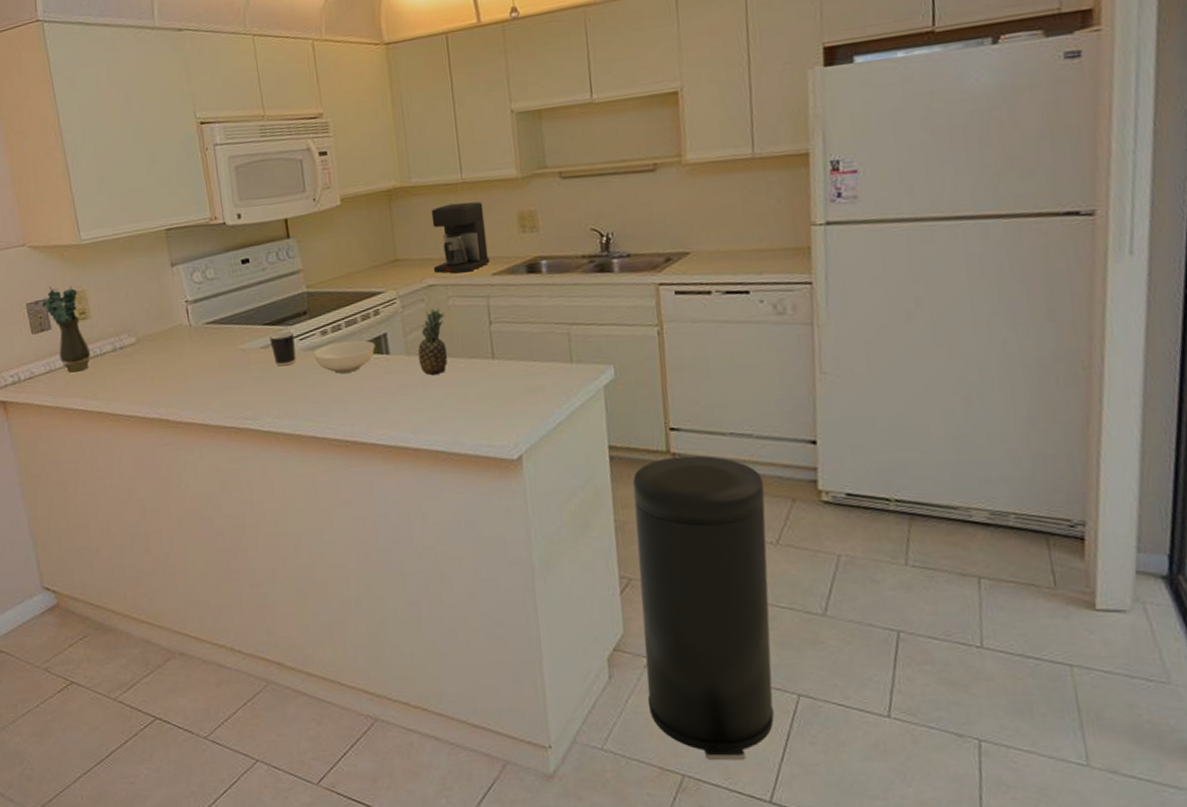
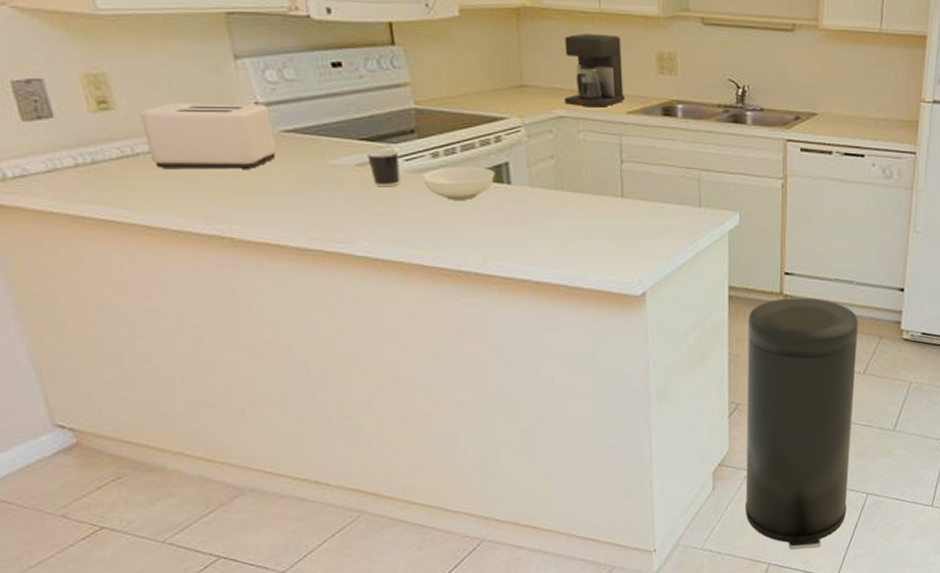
vase: present [42,285,91,373] -> none [38,63,118,174]
toaster: none [106,303,202,364] -> present [140,103,278,169]
fruit: present [418,308,448,375] -> none [542,141,575,208]

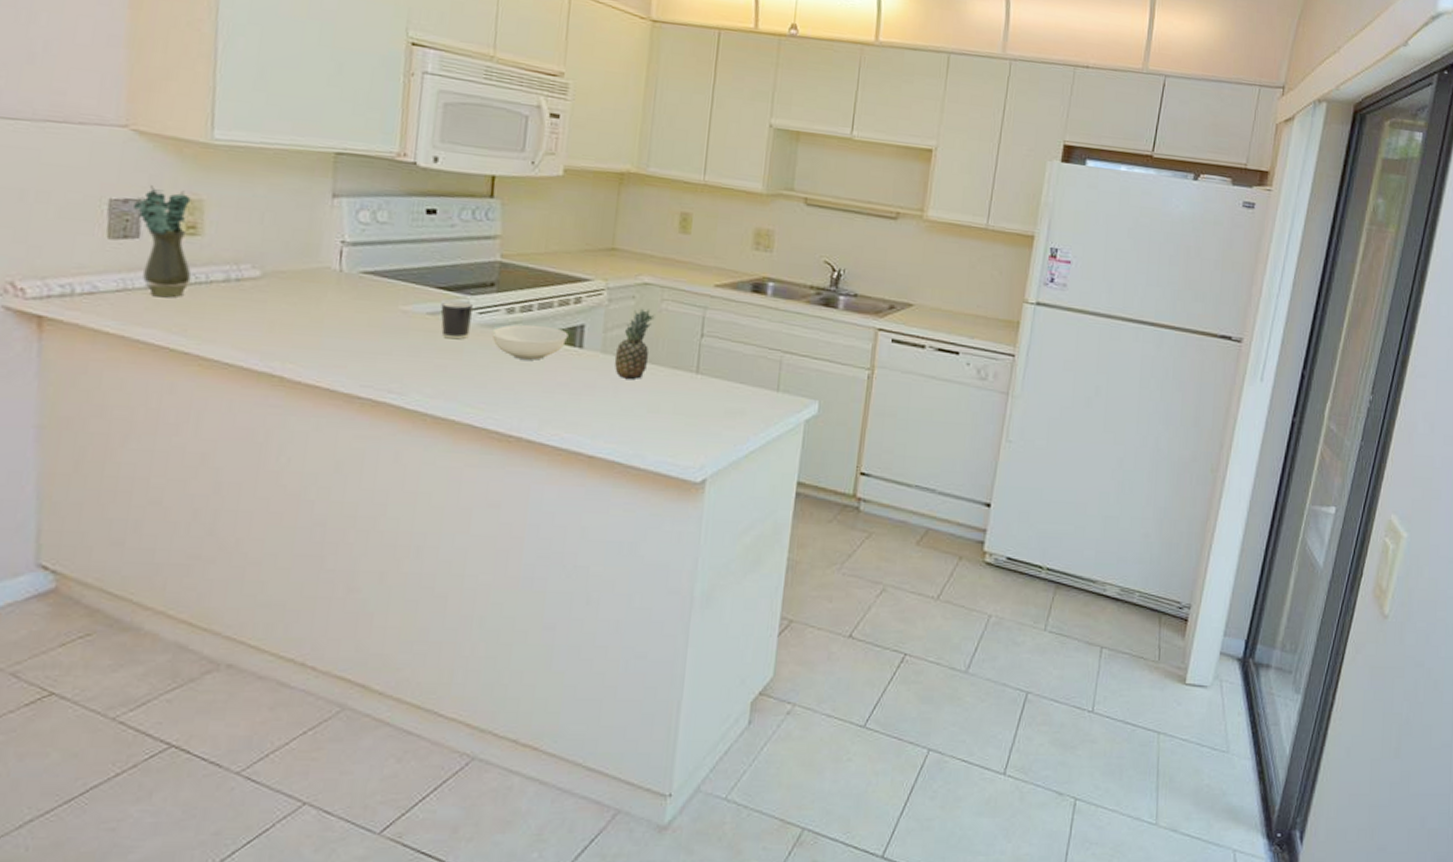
vase: none [38,63,118,174] -> present [134,185,192,298]
toaster: present [140,103,278,169] -> none [223,234,354,307]
fruit: none [542,141,575,208] -> present [614,308,655,379]
coffee maker: present [564,33,626,107] -> none [653,203,721,278]
pedal bin: present [744,297,858,550] -> none [782,501,937,814]

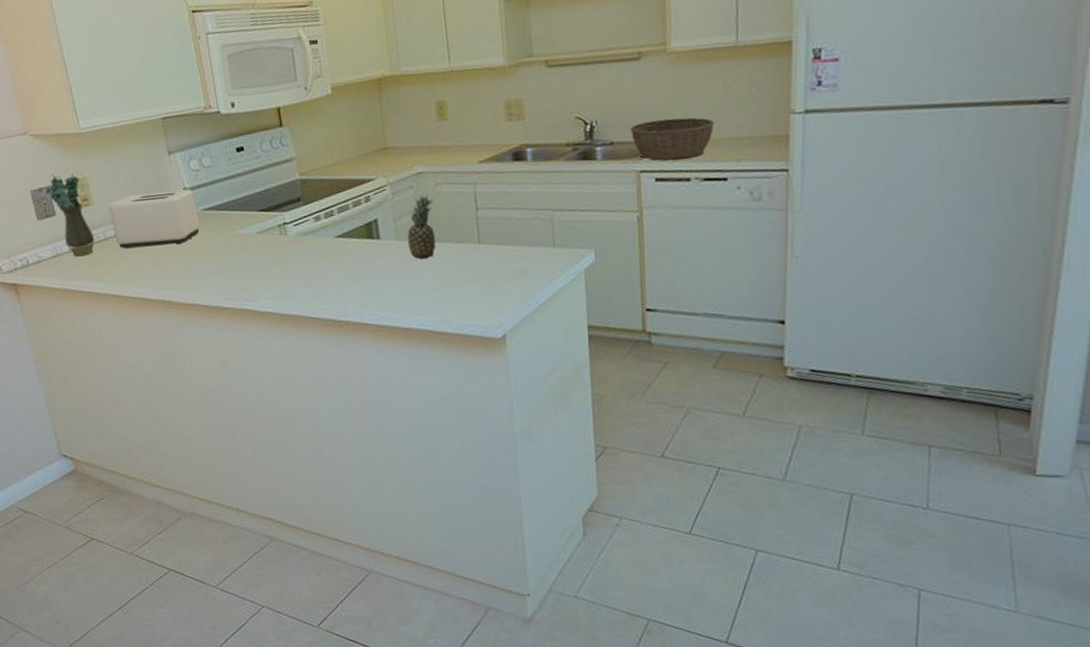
toaster: none [223,234,354,307] -> present [108,190,200,248]
mug: present [440,300,473,340] -> none [265,217,291,251]
bowl: present [492,324,569,361] -> none [307,225,367,258]
basket: none [875,281,956,326] -> present [629,117,715,161]

